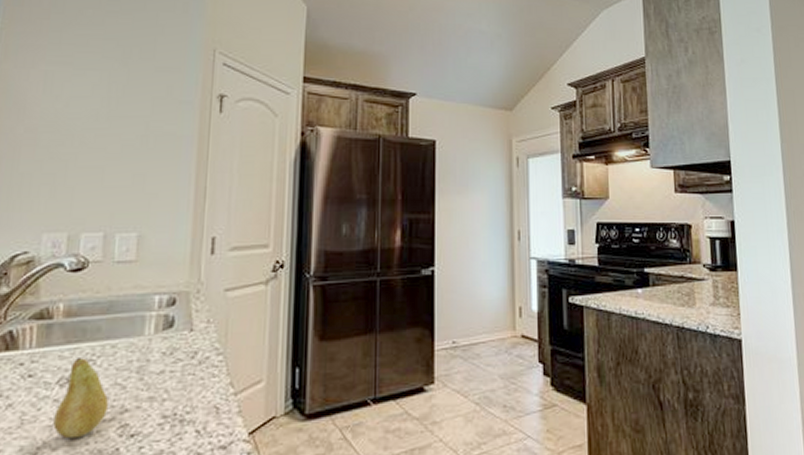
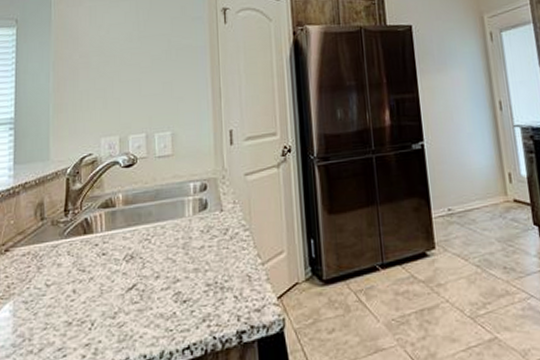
fruit: present [53,358,109,439] -> none [124,238,165,305]

